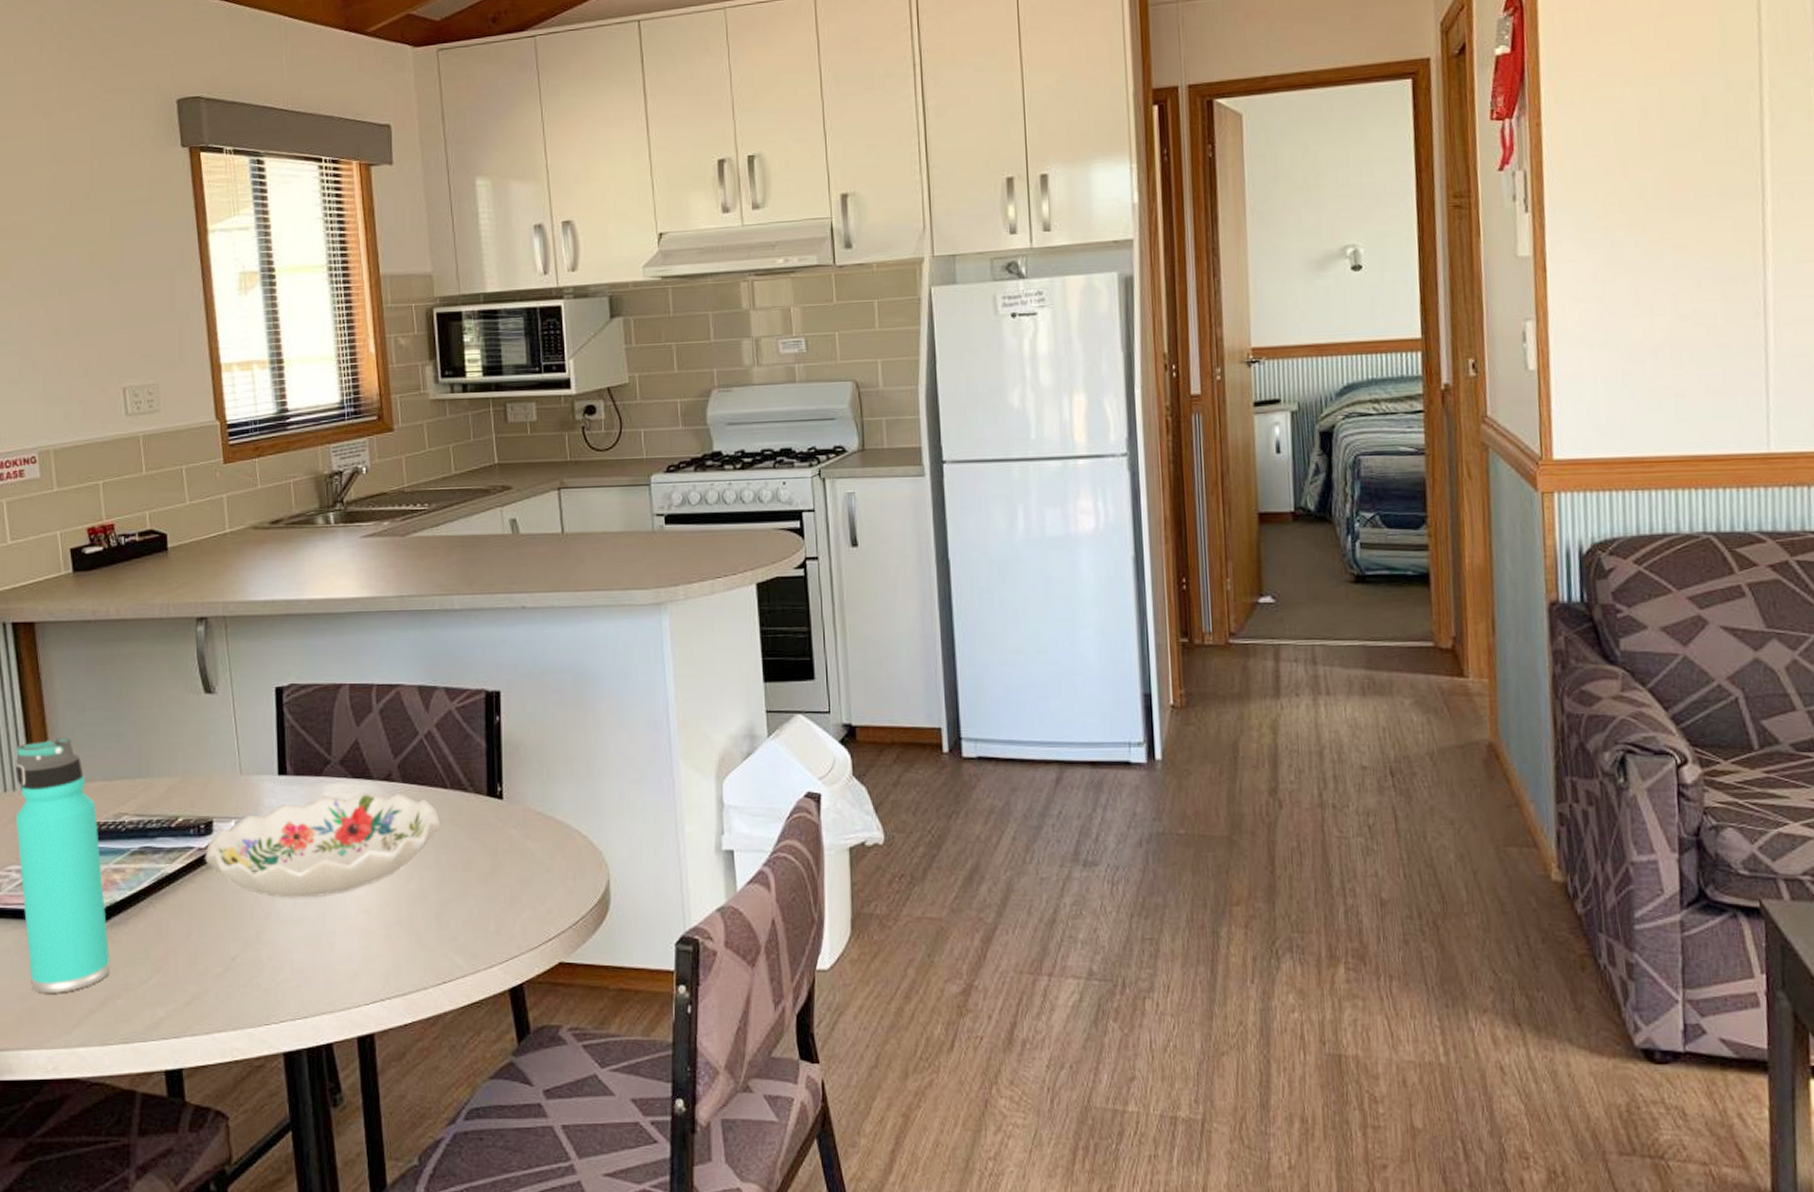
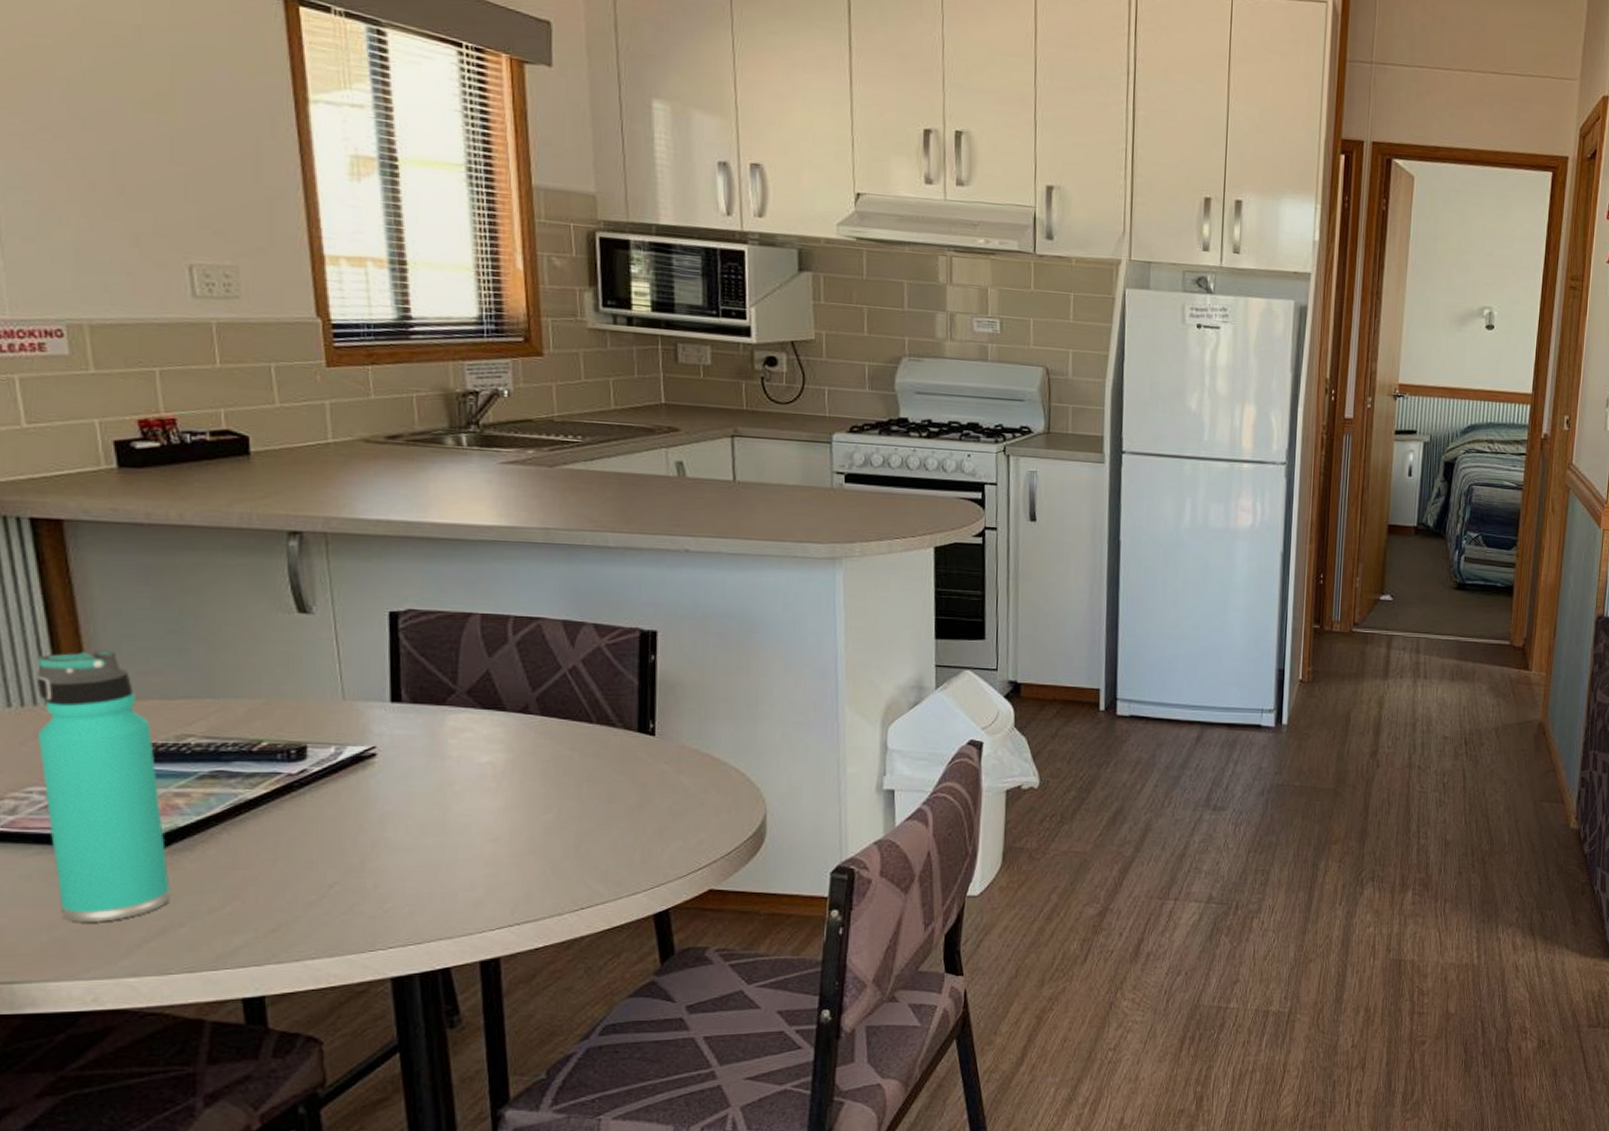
decorative bowl: present [205,792,440,898] -> none [296,724,583,827]

